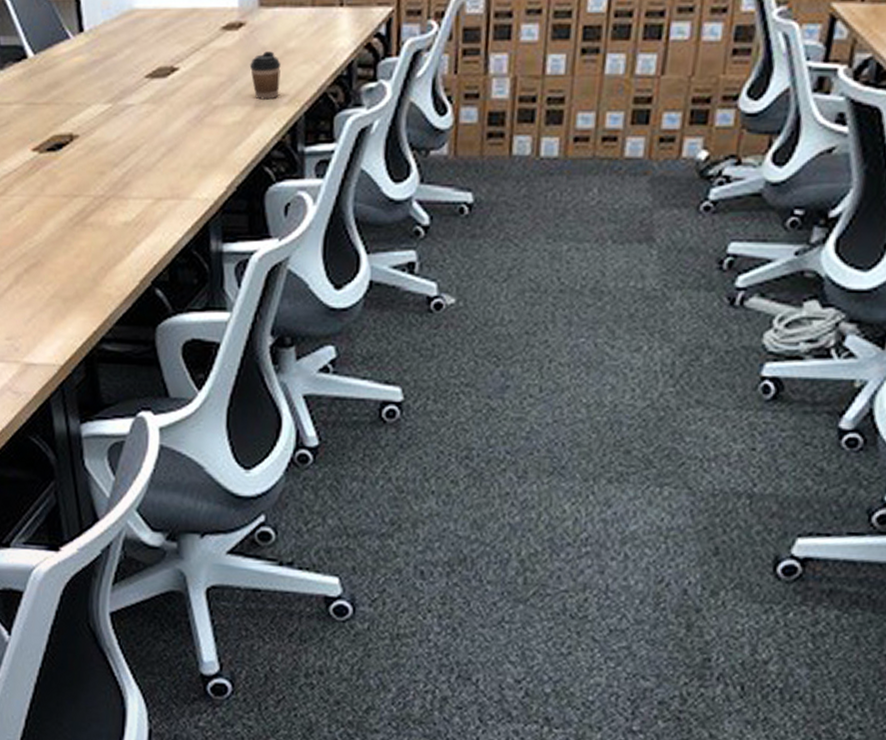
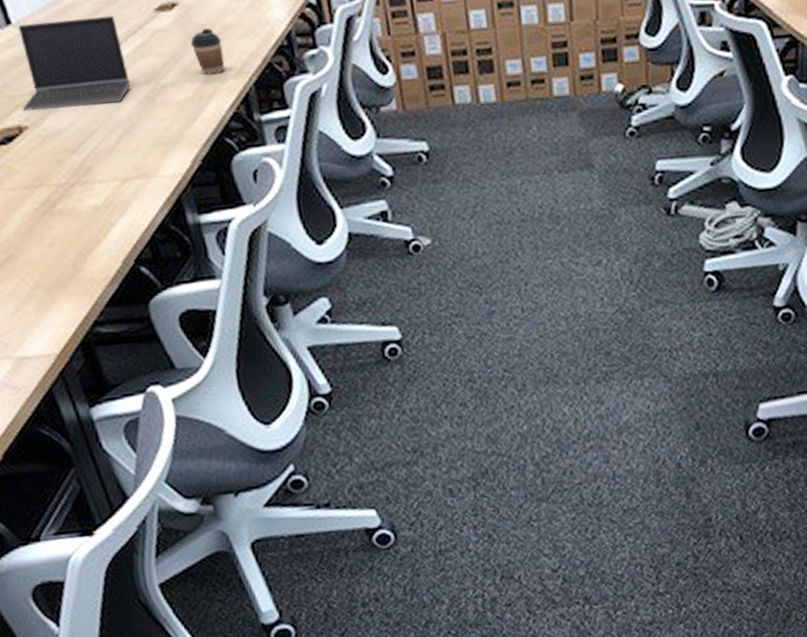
laptop computer: none [77,30,183,121] -> present [18,15,131,111]

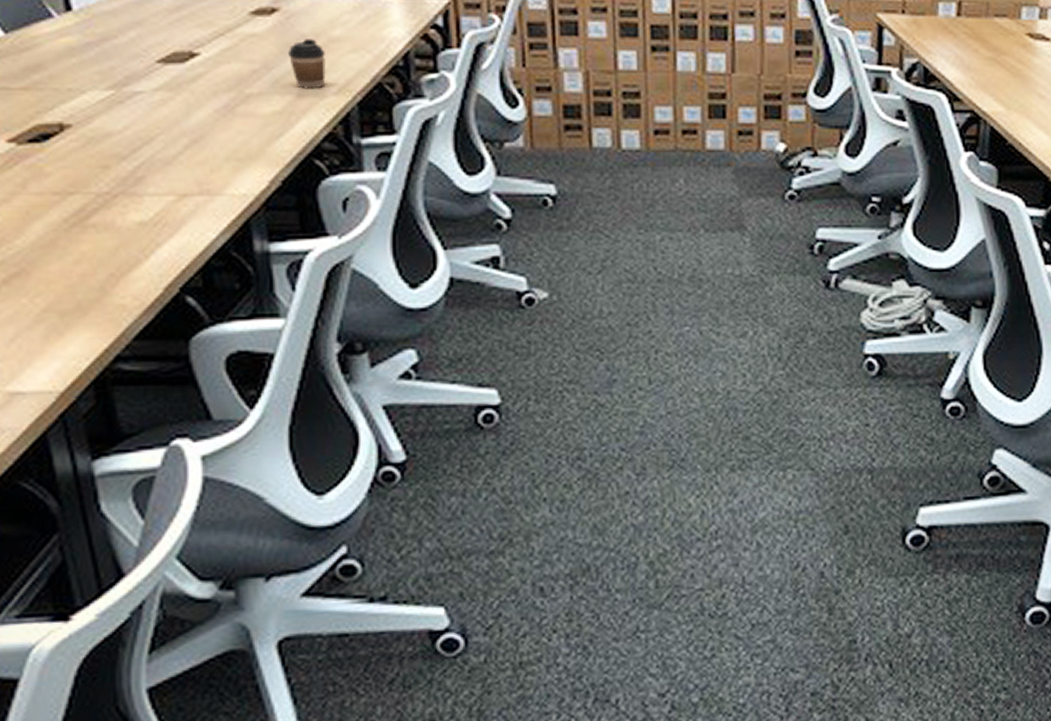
laptop computer: present [18,15,131,111] -> none [68,13,207,109]

